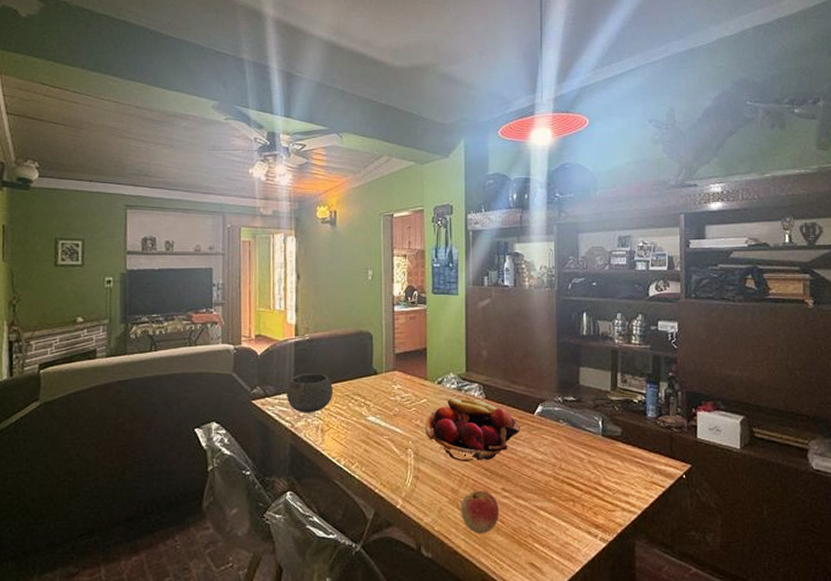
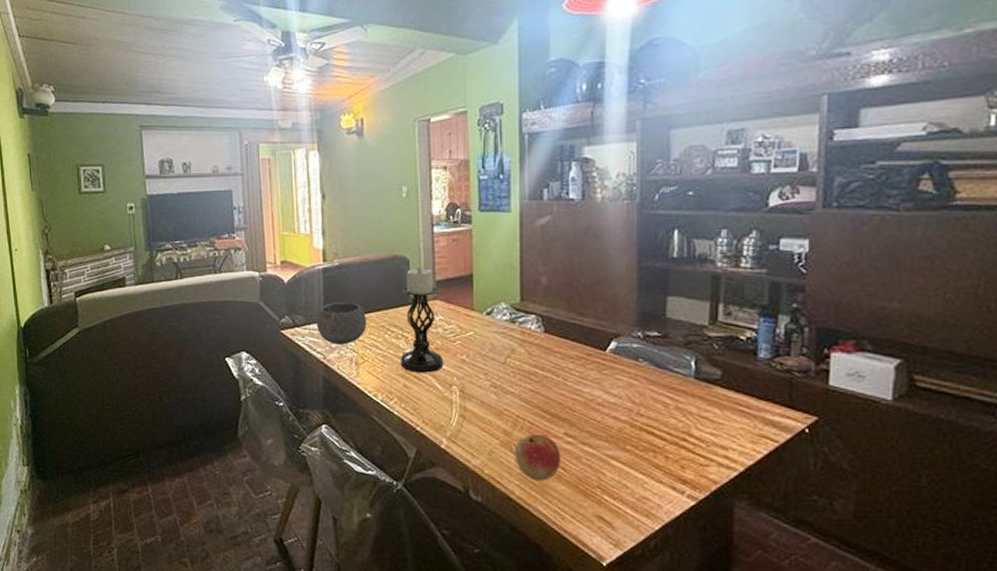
candle holder: none [362,341,401,438] -> present [400,267,444,373]
fruit basket: present [426,398,521,462] -> none [473,331,589,403]

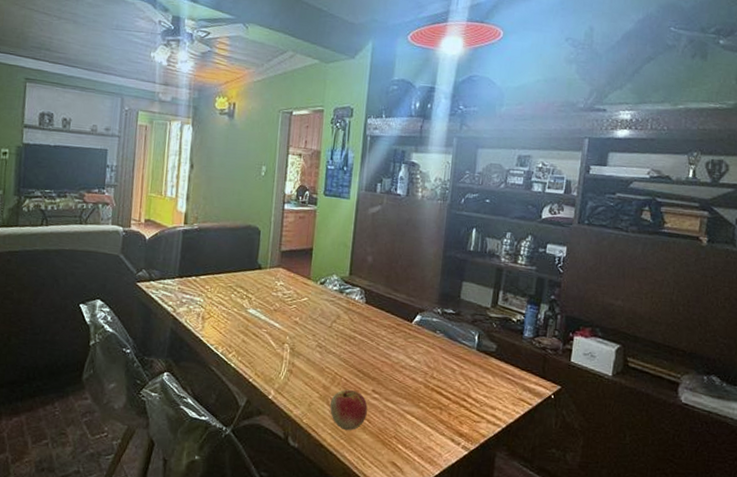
bowl: present [316,301,367,345] -> none [170,261,218,301]
candle holder: present [400,267,444,373] -> none [242,237,283,331]

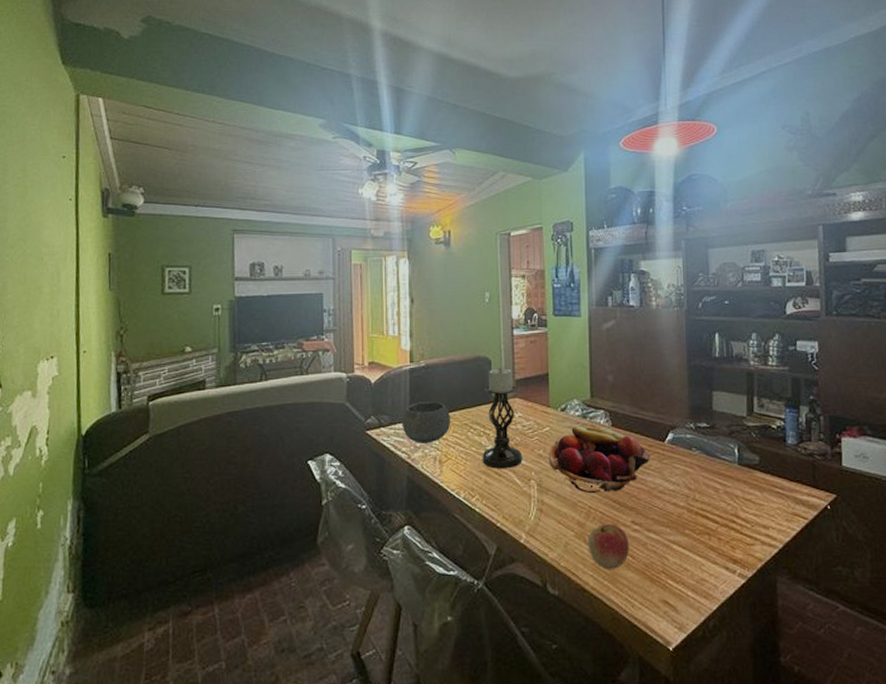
bowl: none [170,261,218,301] -> present [402,401,451,444]
candle holder: none [242,237,283,331] -> present [482,367,523,469]
fruit basket: none [303,299,398,363] -> present [549,426,651,494]

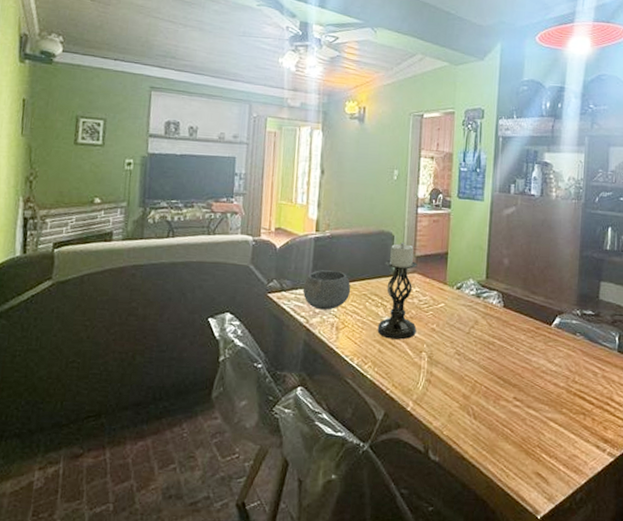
fruit basket: present [549,426,651,494] -> none [441,304,538,369]
apple: present [588,523,629,569] -> none [471,397,509,441]

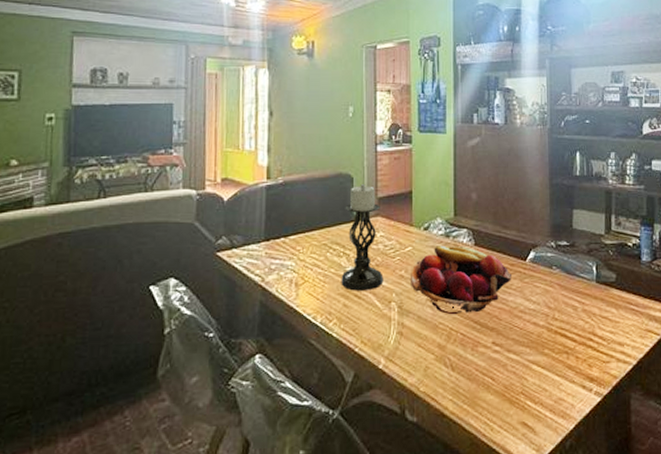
bowl: present [302,269,351,310] -> none [256,220,310,266]
fruit basket: none [441,304,538,369] -> present [411,245,513,315]

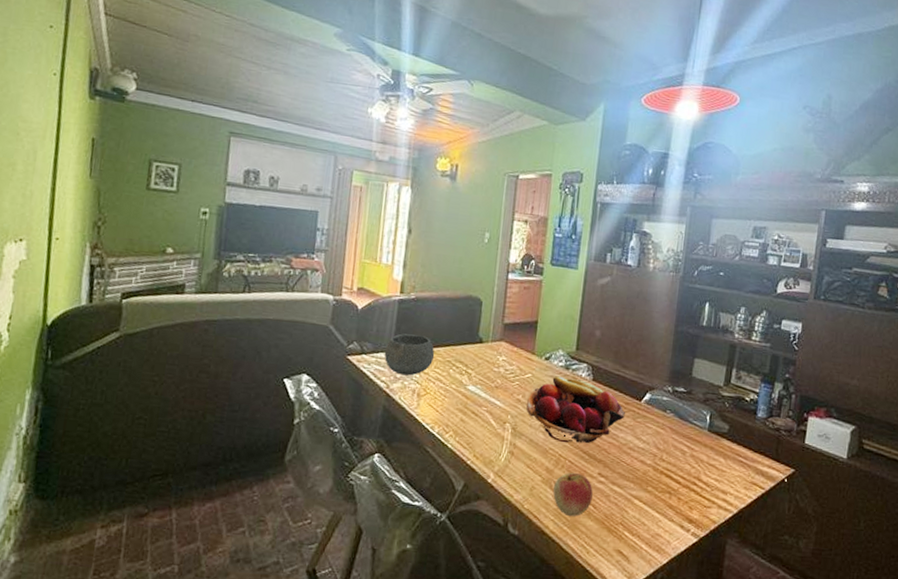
bowl: none [256,220,310,266] -> present [384,333,435,376]
candle holder: present [341,184,384,291] -> none [460,309,505,410]
apple: none [449,344,489,393] -> present [553,472,593,516]

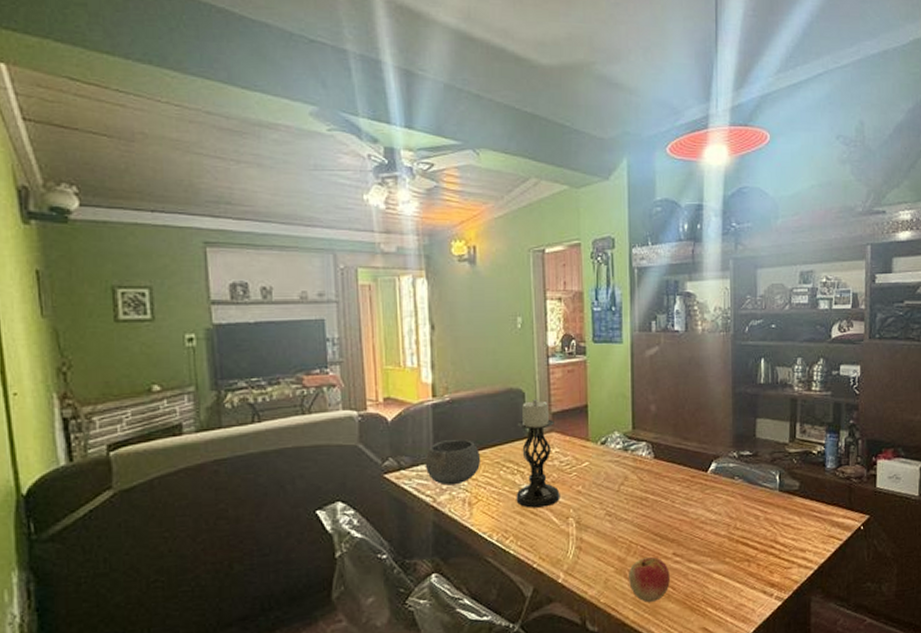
candle holder: none [460,309,505,410] -> present [516,399,560,508]
fruit basket: present [526,376,626,444] -> none [588,459,694,529]

